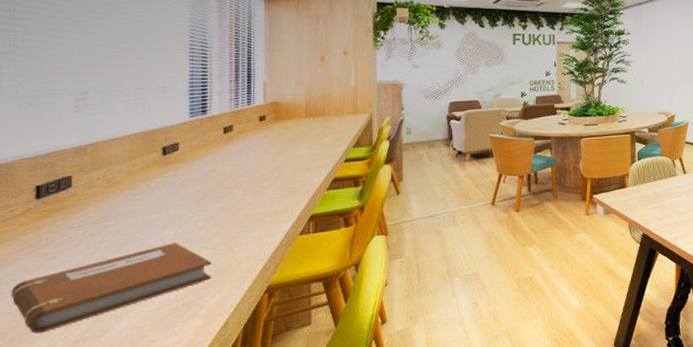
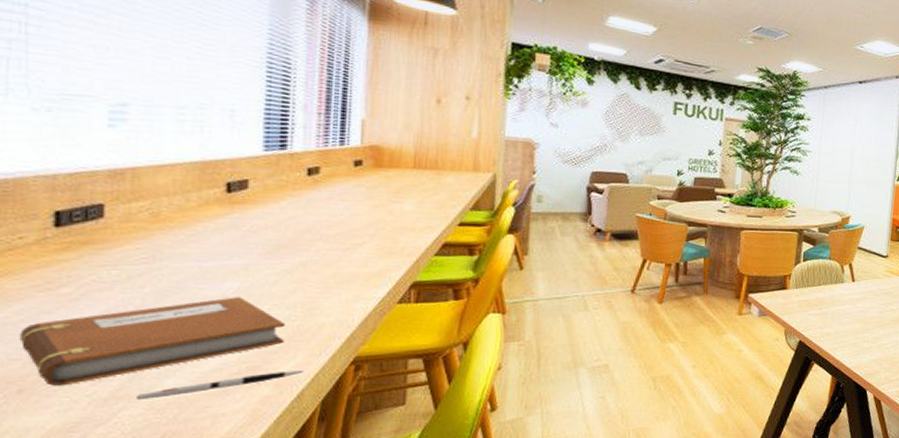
pen: none [99,302,229,340] -> present [137,371,305,401]

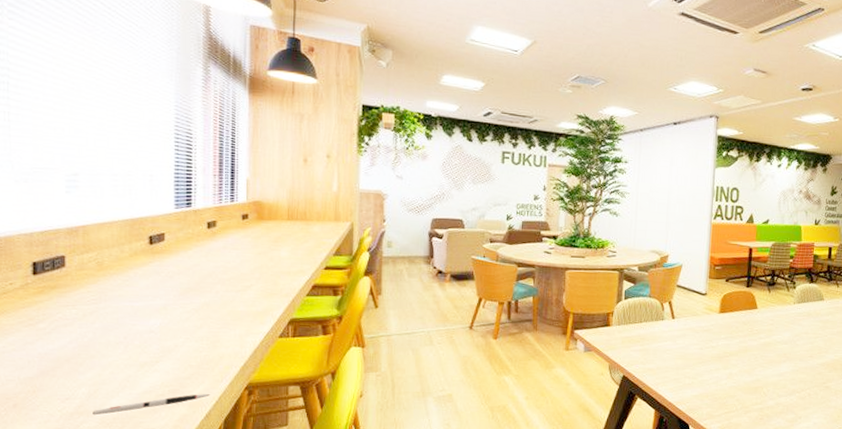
notebook: present [19,297,285,386] -> none [13,331,195,402]

